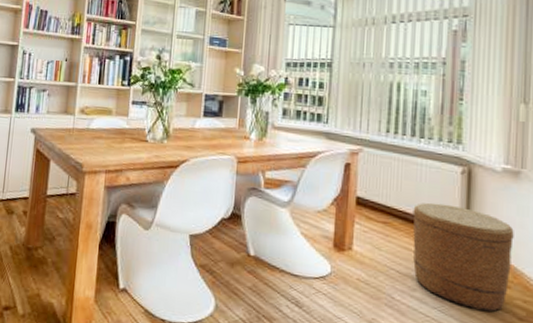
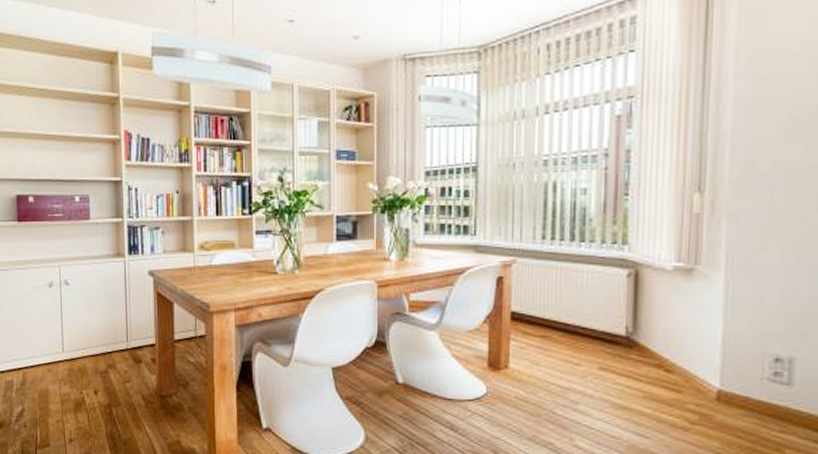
basket: present [413,202,514,313] -> none [574,311,686,419]

